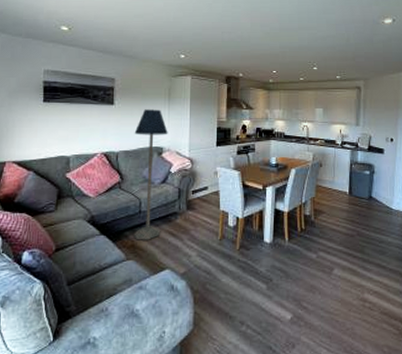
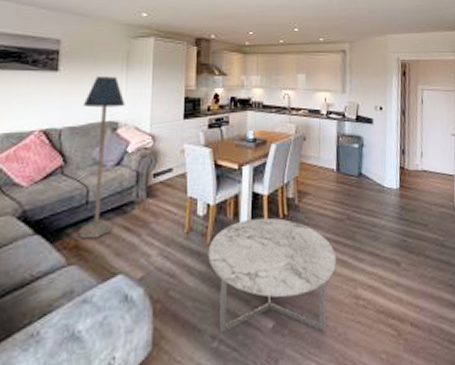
coffee table: none [237,230,346,326] -> present [208,217,336,333]

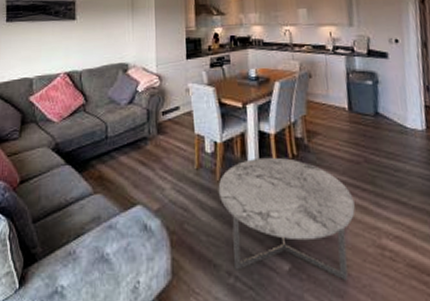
floor lamp: present [78,76,125,239] -> none [97,22,133,171]

